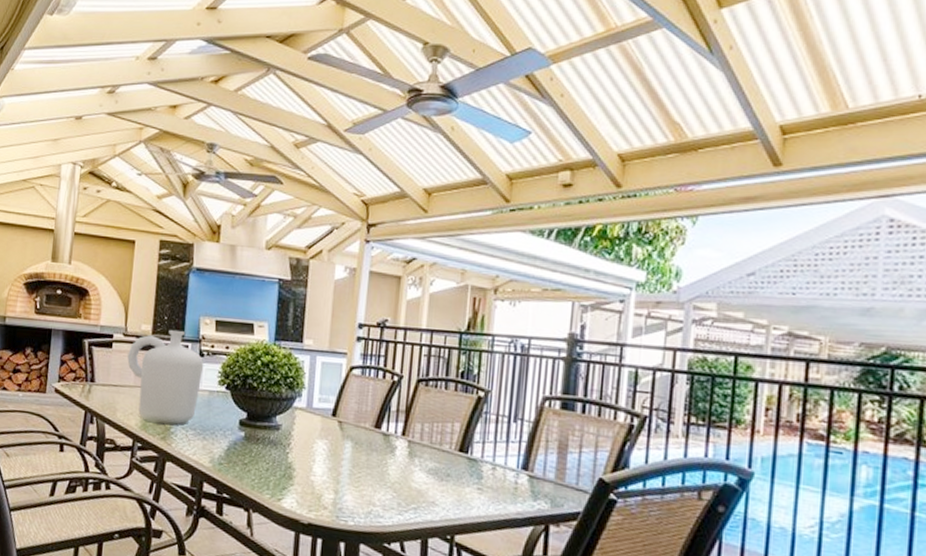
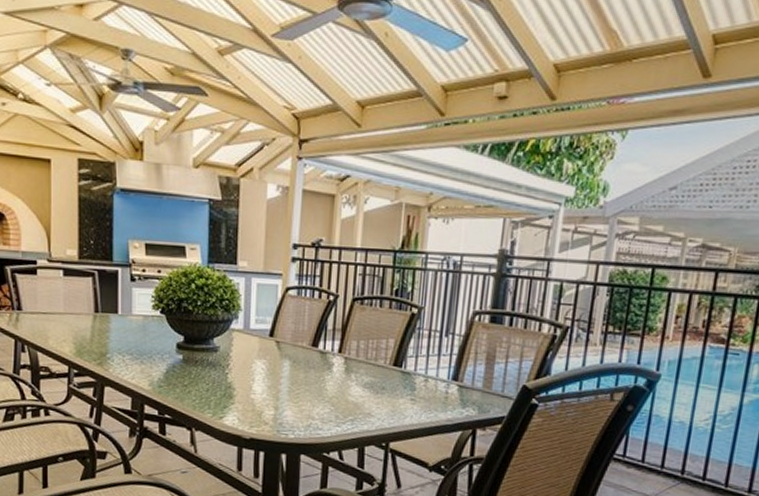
water jug: present [127,329,204,426] -> none [55,254,136,351]

